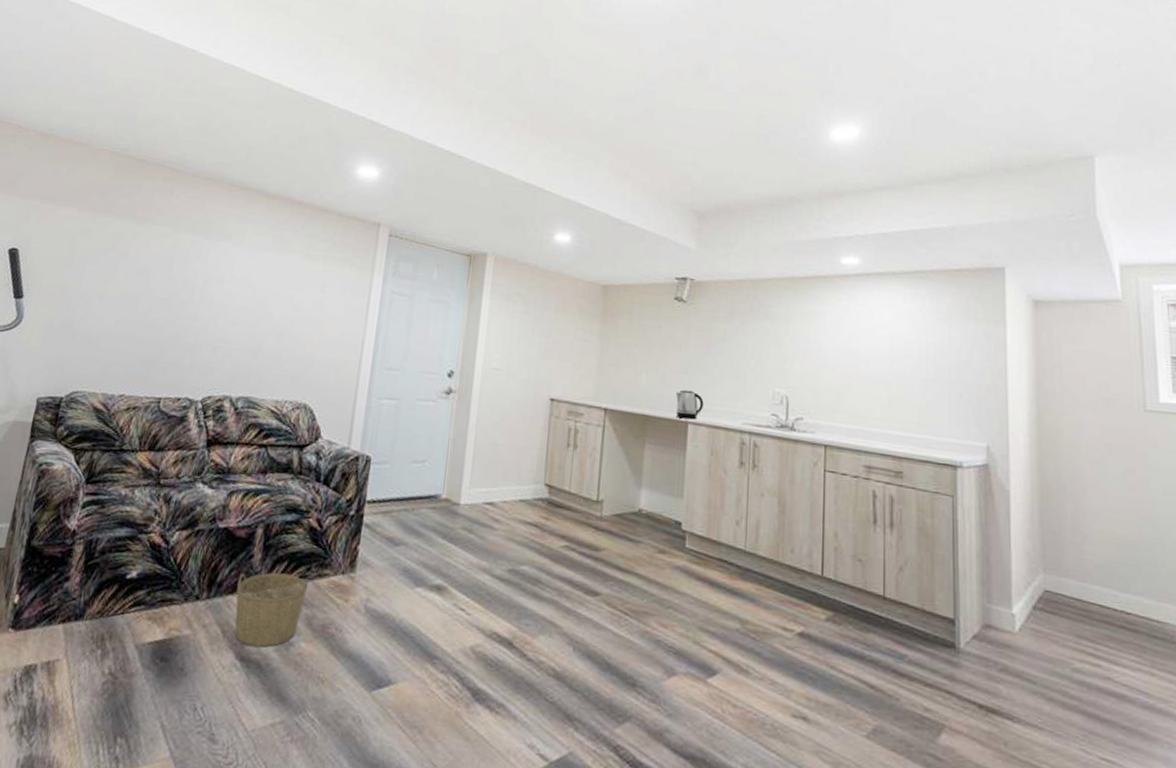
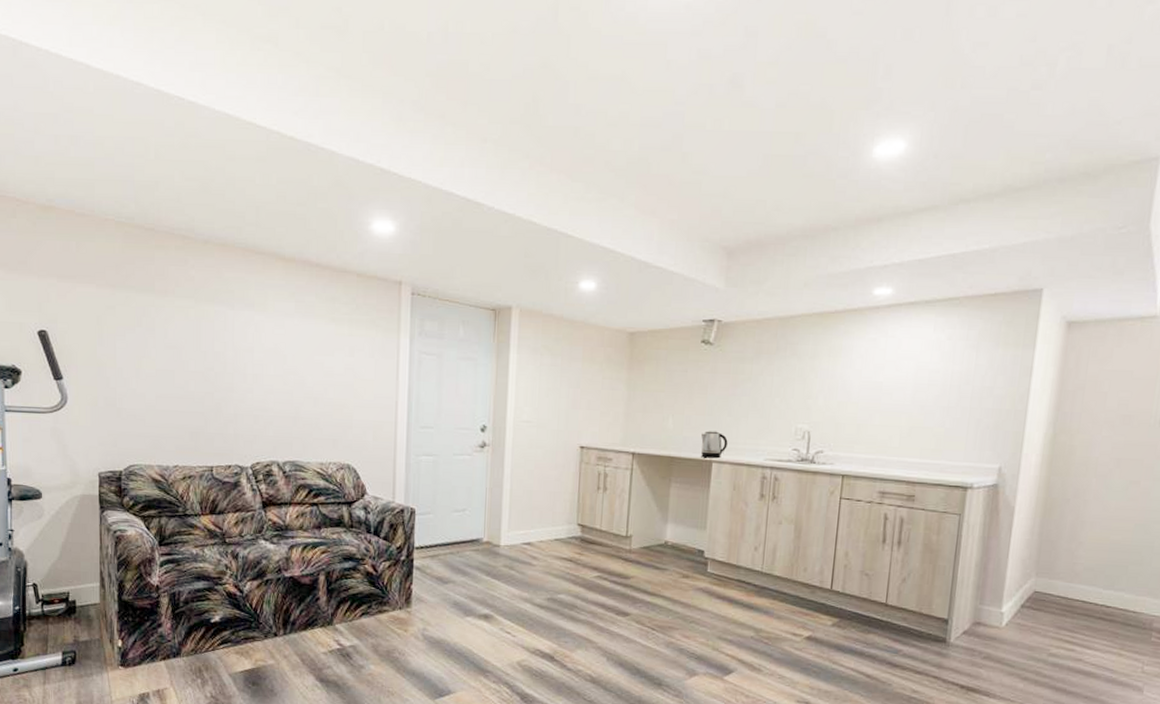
basket: present [234,572,309,648] -> none [309,611,371,671]

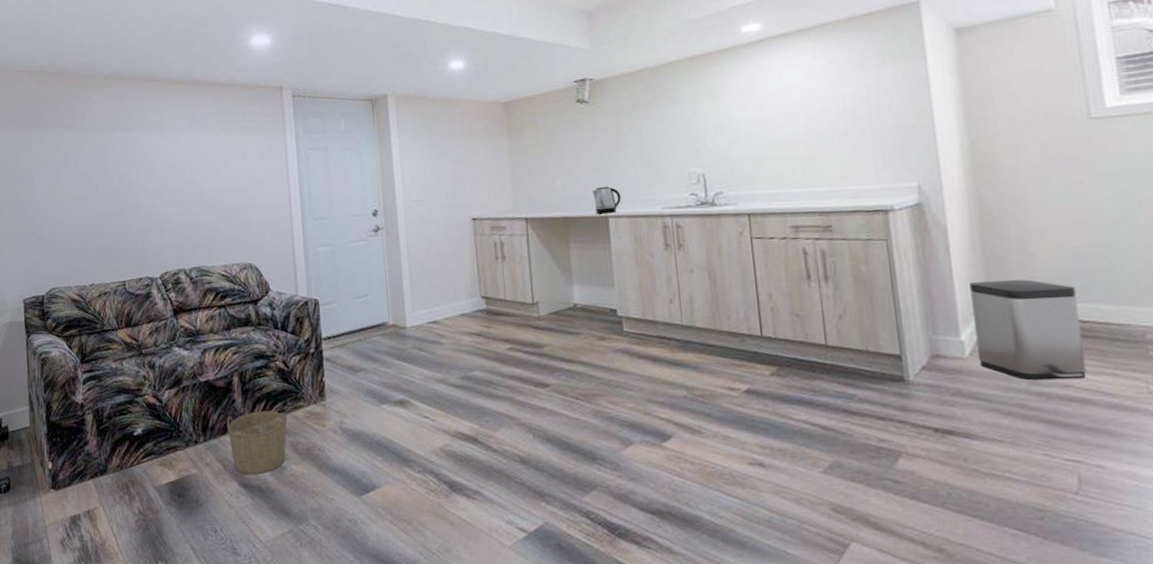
basket: none [309,611,371,671] -> present [227,411,288,475]
pedal bin: none [1012,562,1108,655] -> present [970,279,1087,381]

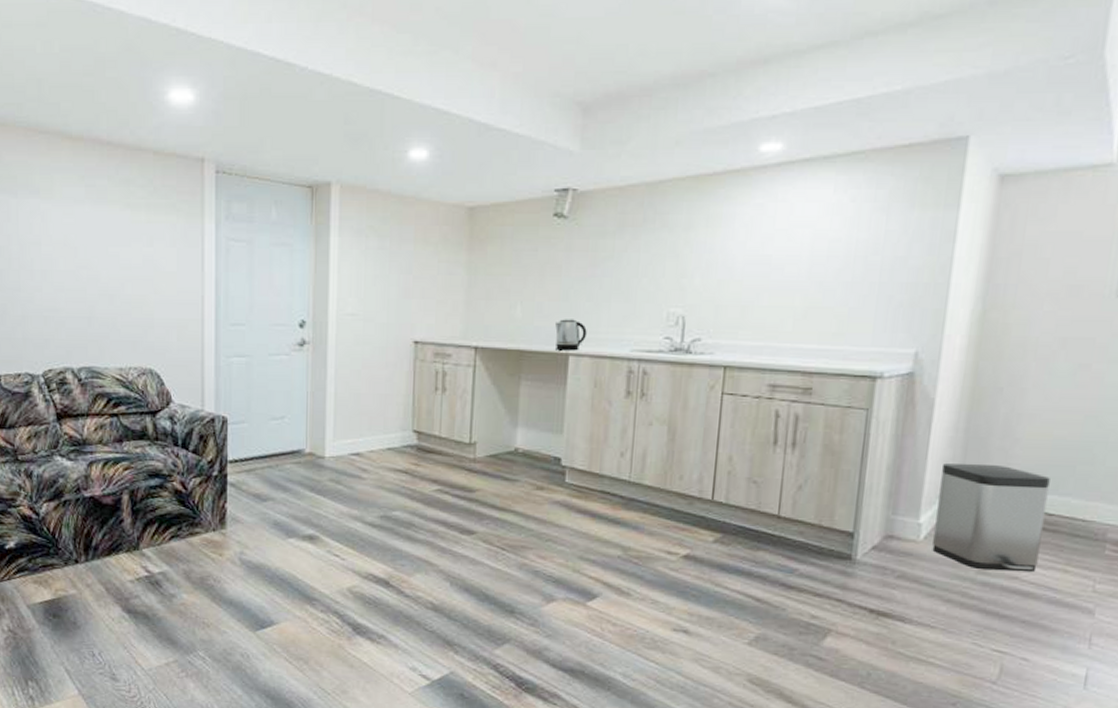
basket: present [227,411,288,475] -> none [113,534,182,601]

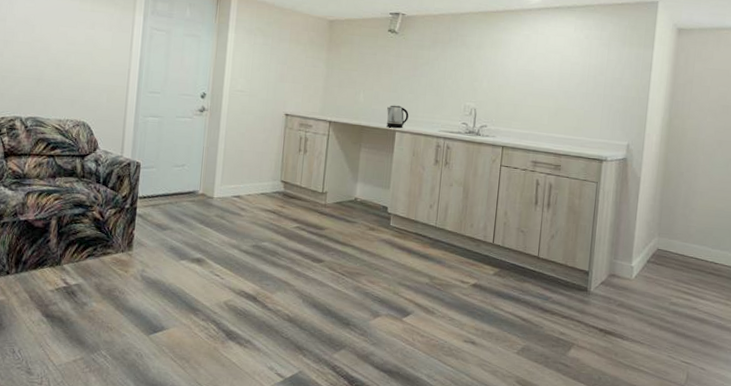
pedal bin: present [932,463,1050,572] -> none [641,224,715,305]

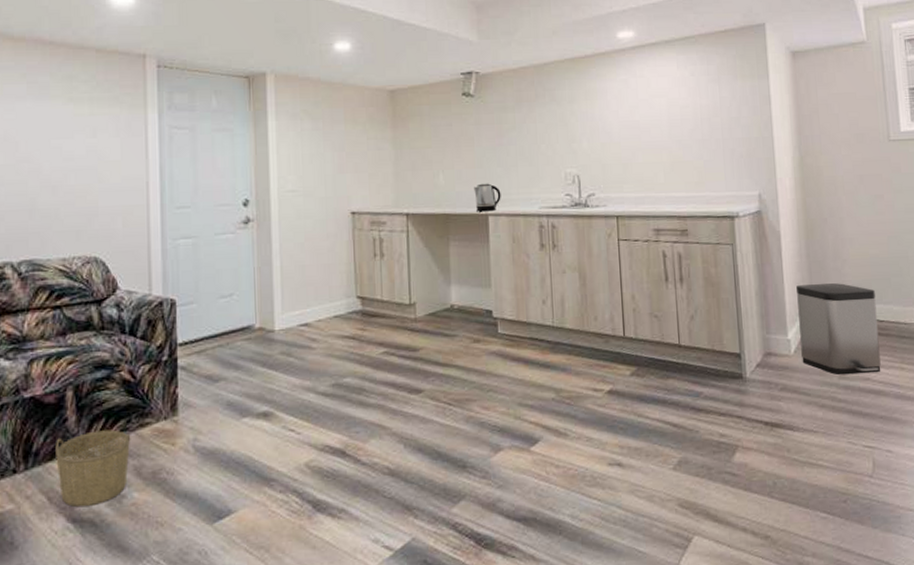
basket: none [38,252,96,307] -> present [56,430,131,507]
pedal bin: none [641,224,715,305] -> present [796,283,881,375]

